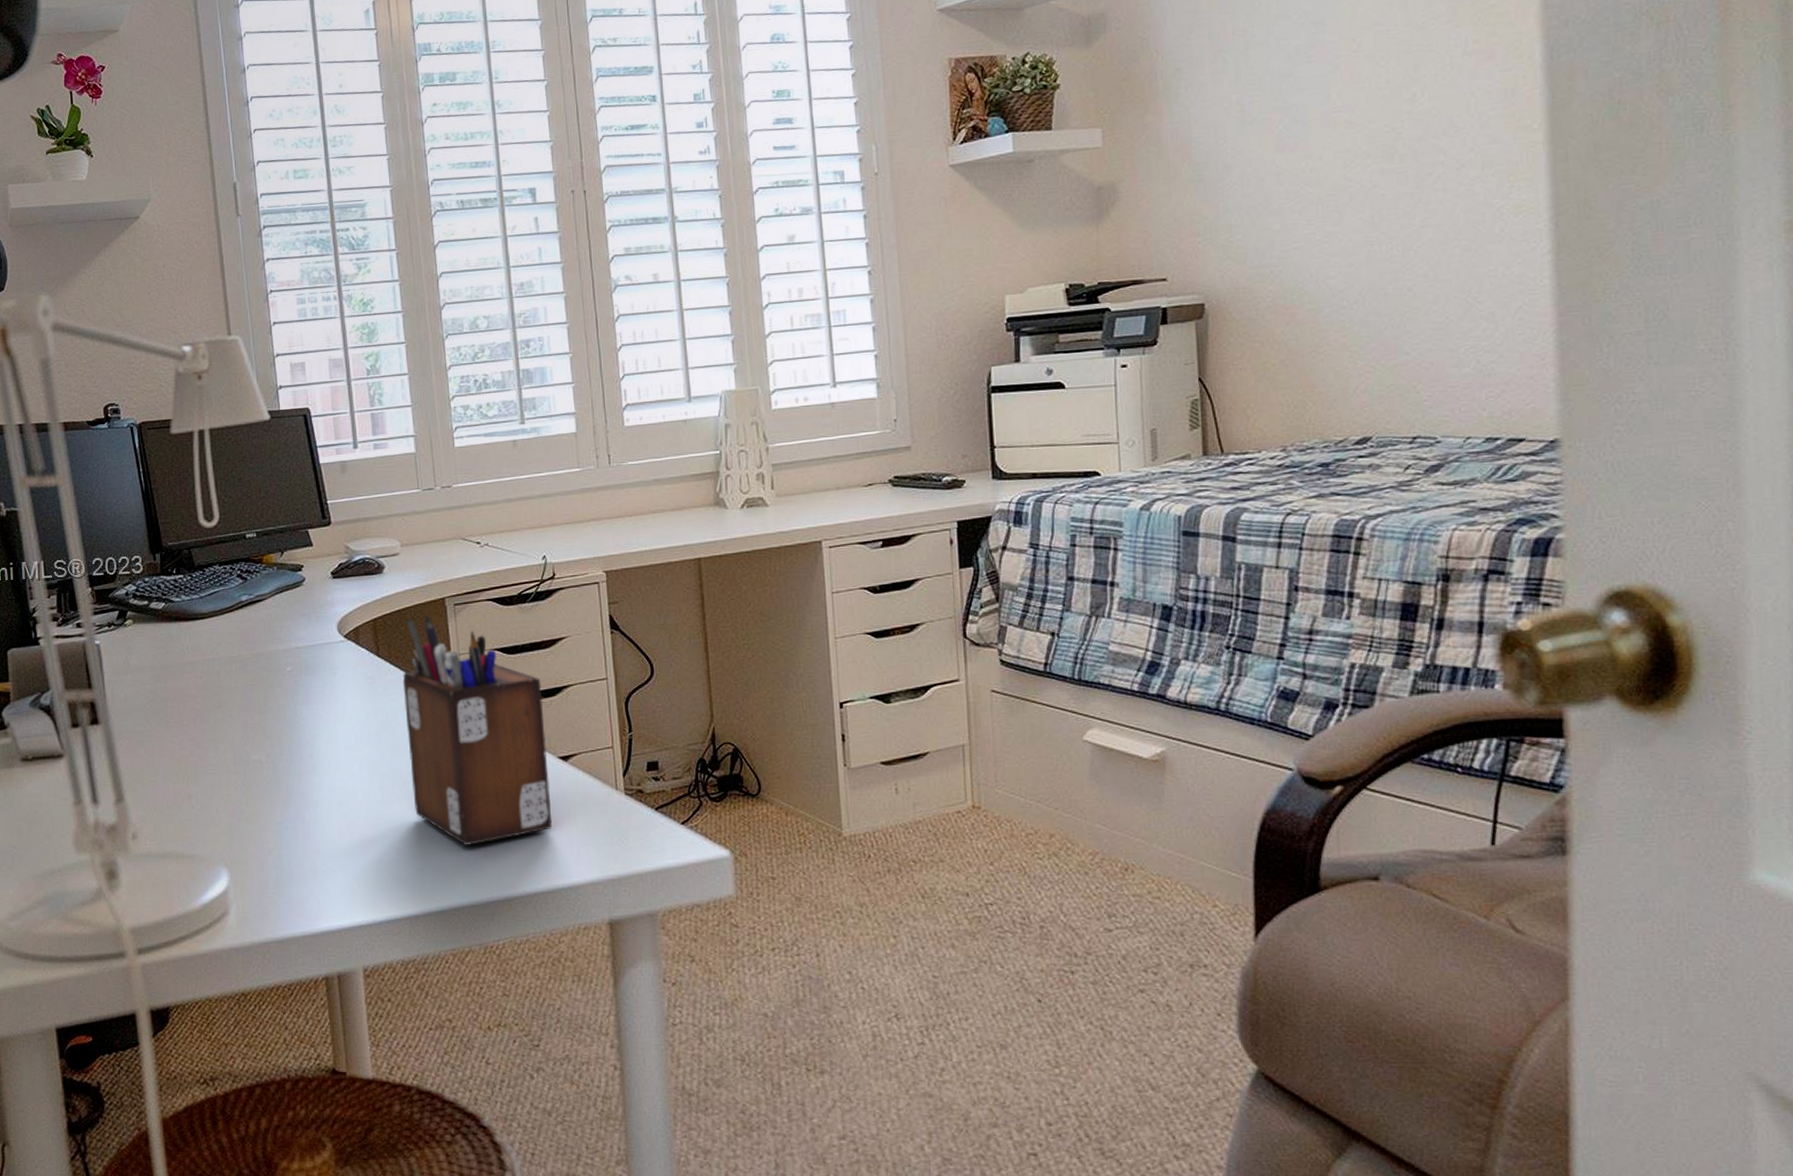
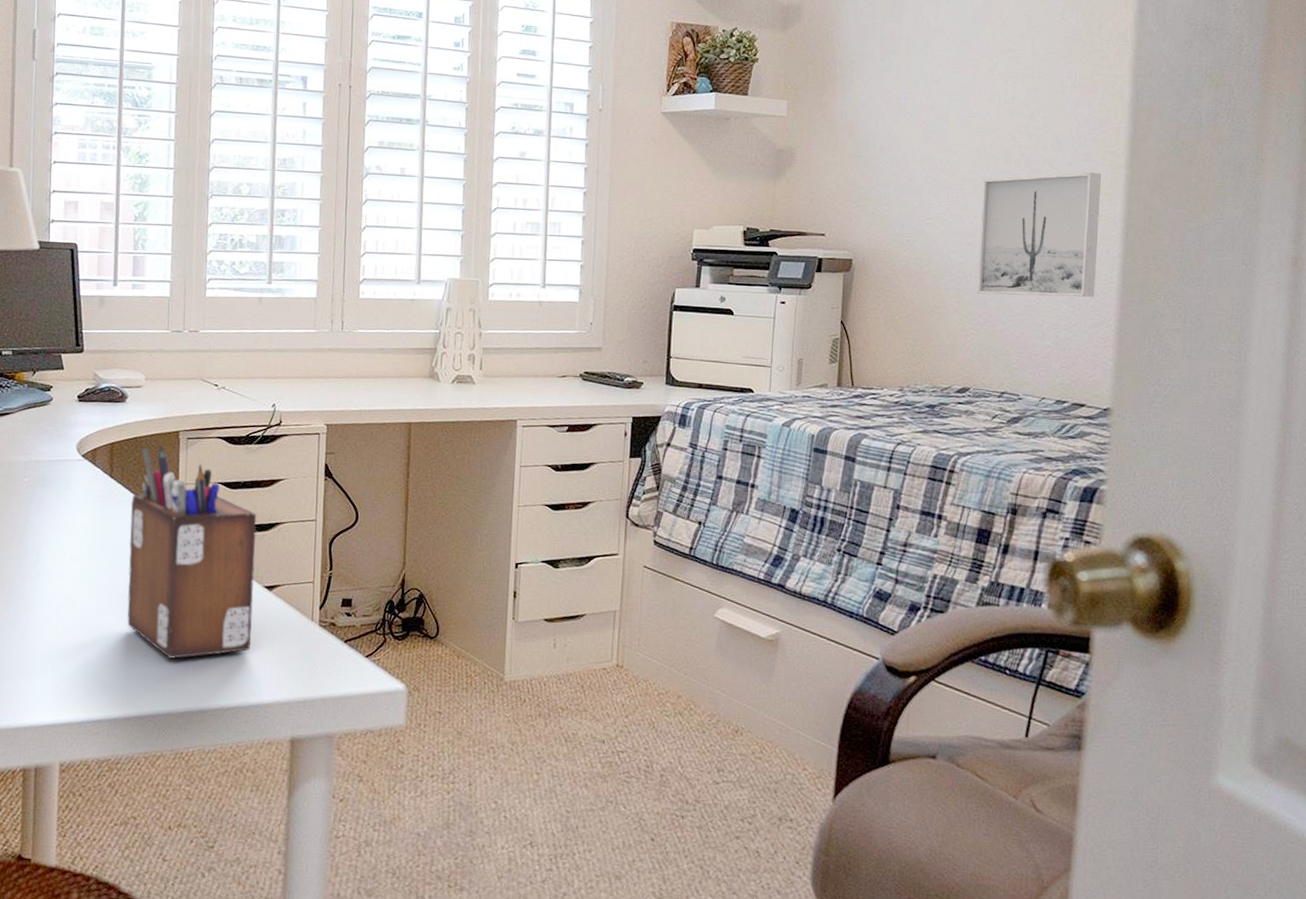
wall art: none [1360,155,1522,323] -> present [977,172,1102,297]

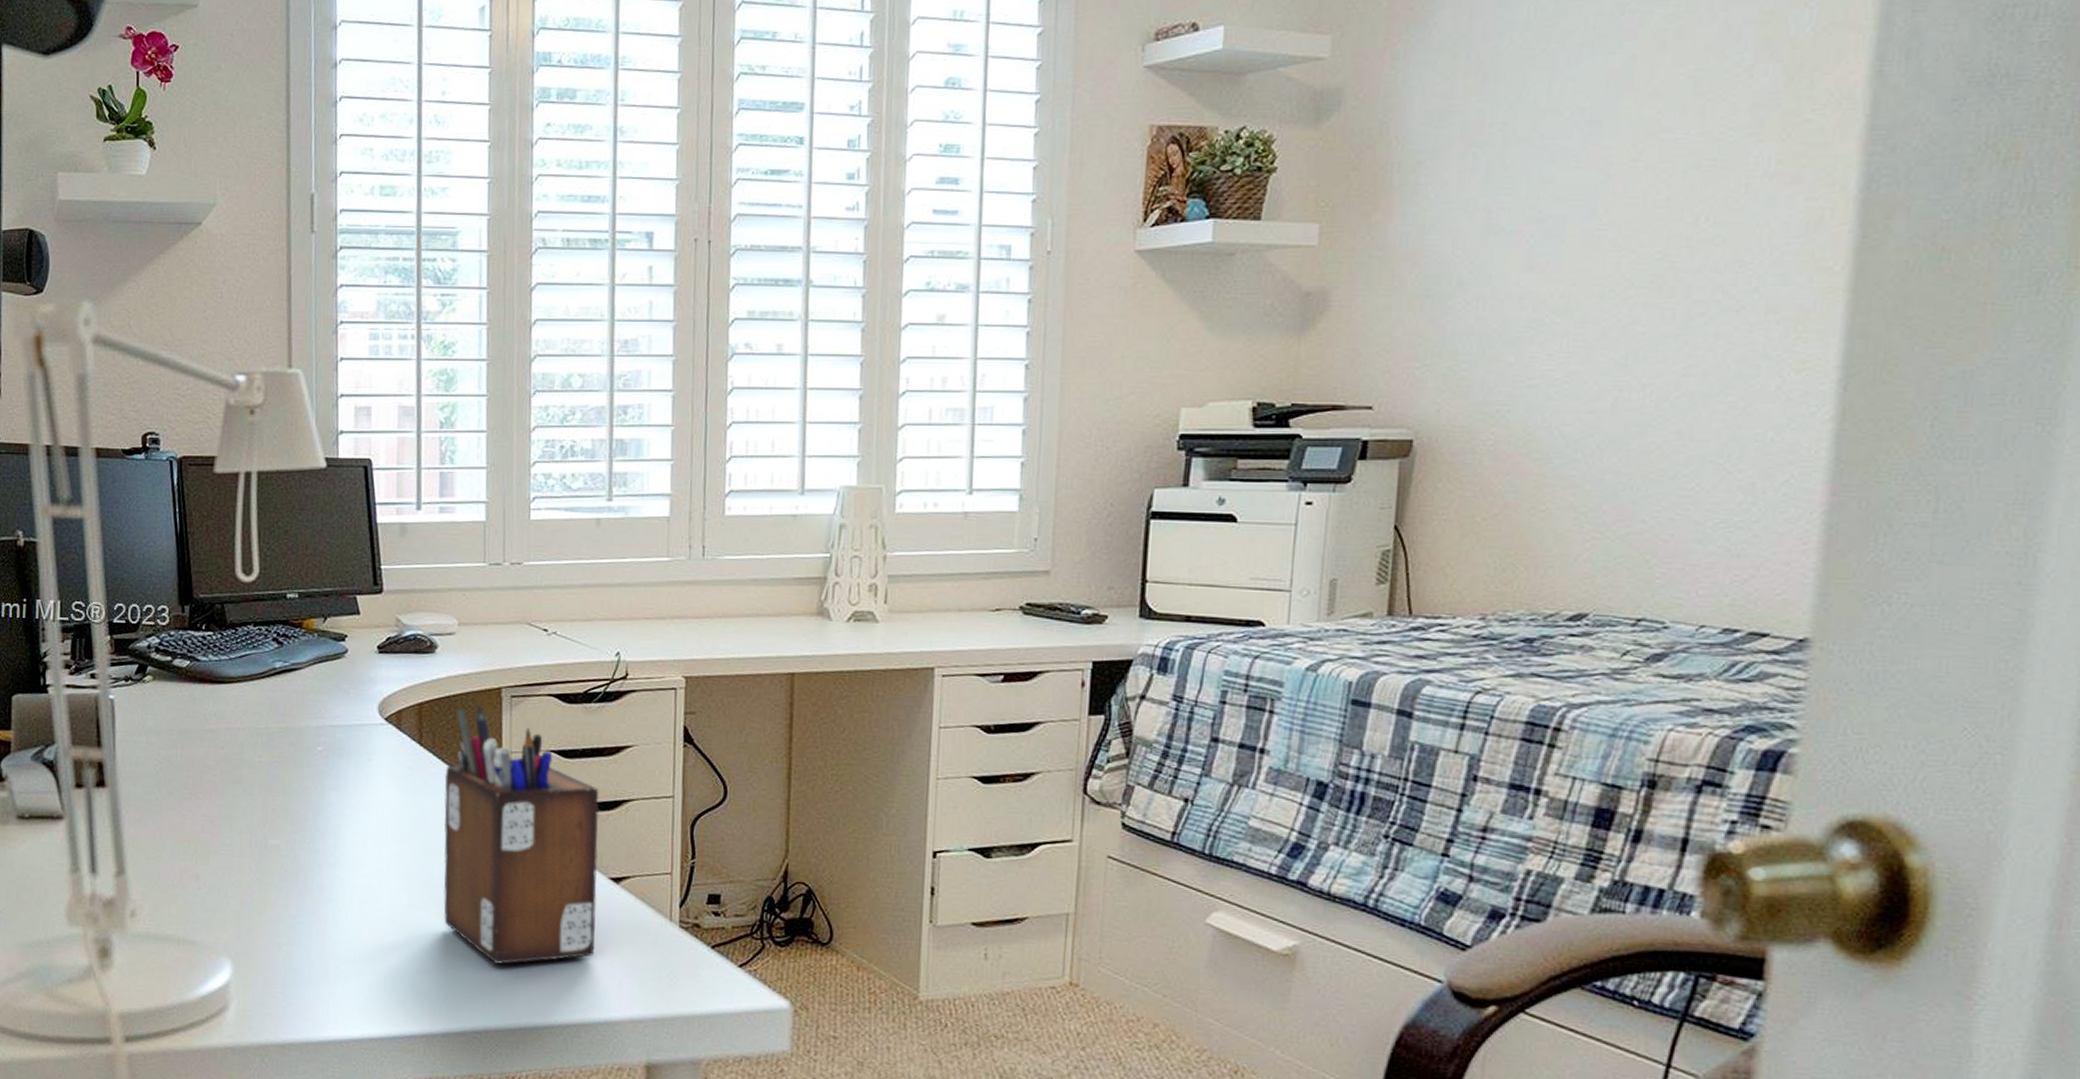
wall art: present [977,172,1102,297] -> none [1603,301,1807,482]

